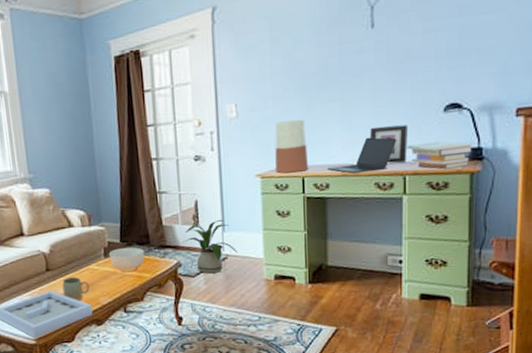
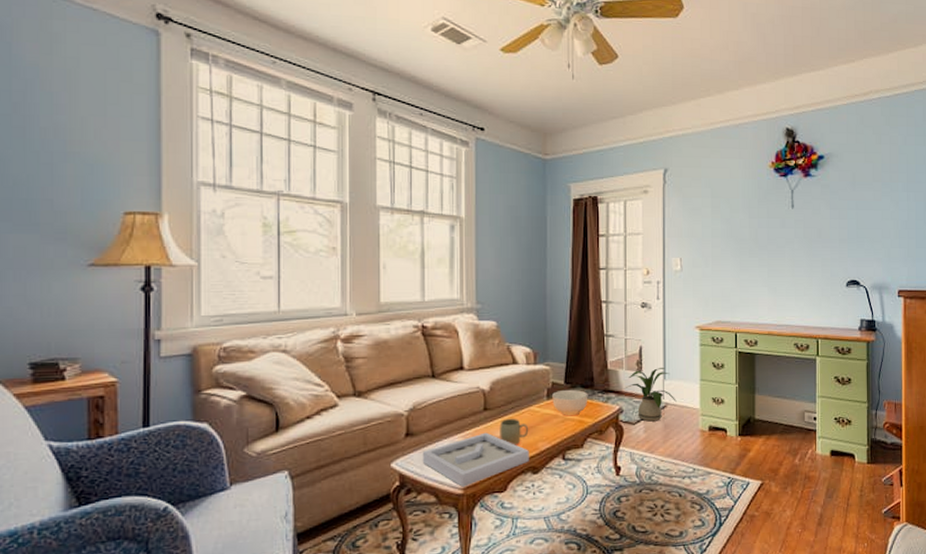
vase: present [274,119,308,174] -> none [713,279,740,329]
laptop: present [327,137,397,174] -> none [756,302,812,334]
picture frame: present [370,124,407,164] -> none [790,293,820,328]
books: present [406,141,472,170] -> none [818,312,868,337]

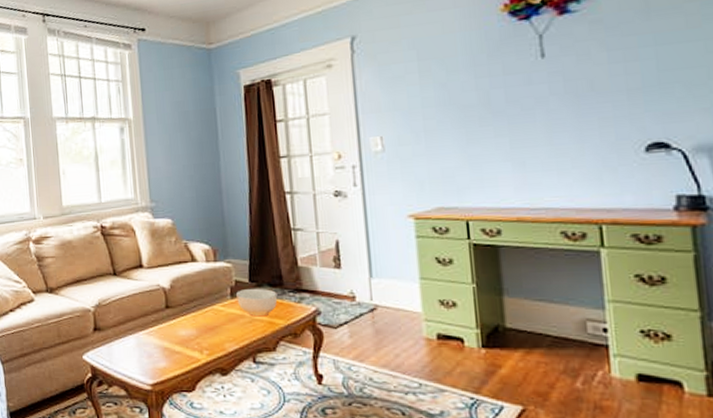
decorative tray: present [422,432,529,487] -> none [110,330,217,383]
mug: present [500,418,529,445] -> none [183,316,214,345]
house plant: present [624,368,677,422] -> none [319,264,389,326]

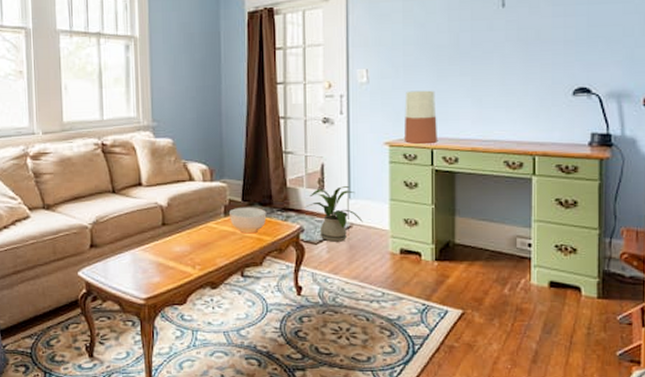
house plant: none [319,264,389,326] -> present [304,186,363,242]
vase: none [429,155,473,216] -> present [405,90,437,145]

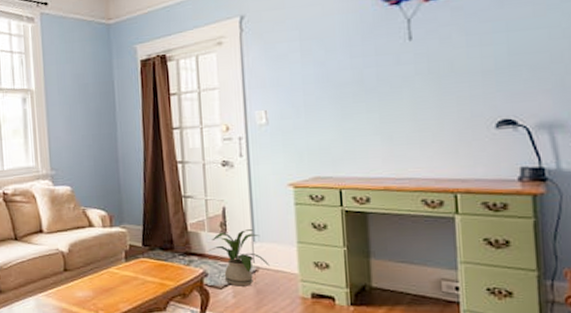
bowl: present [228,206,267,234] -> none [129,251,169,279]
vase: present [405,90,437,145] -> none [307,129,345,185]

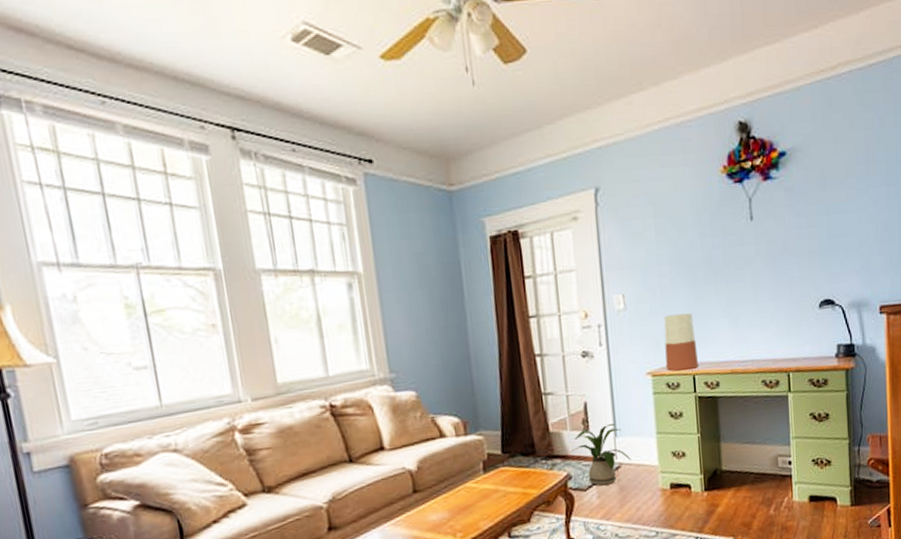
vase: none [307,129,345,185] -> present [663,312,698,372]

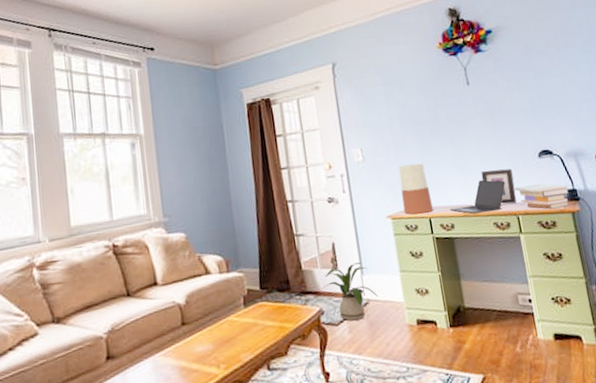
laptop: none [717,332,780,371] -> present [450,180,506,215]
picture frame: none [754,320,790,361] -> present [481,168,517,205]
books: none [788,337,846,366] -> present [514,183,569,210]

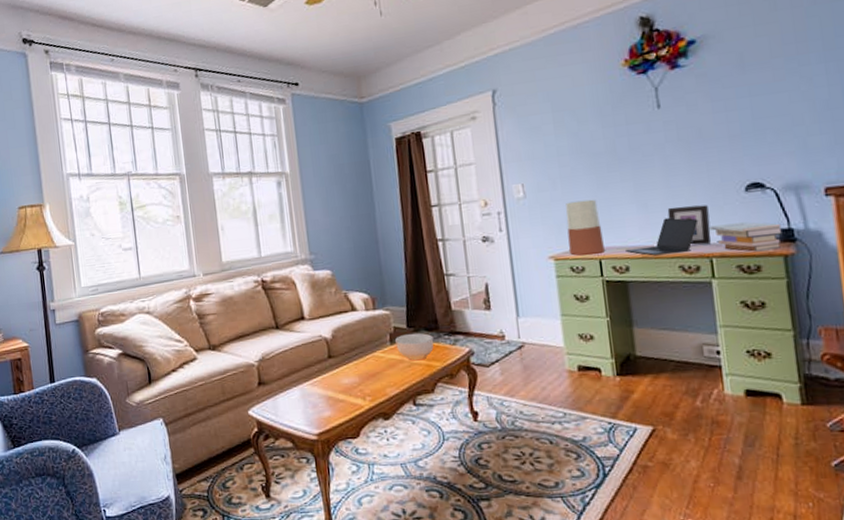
bowl: none [248,294,287,324] -> present [394,332,434,361]
house plant: present [321,262,379,321] -> none [472,304,535,364]

